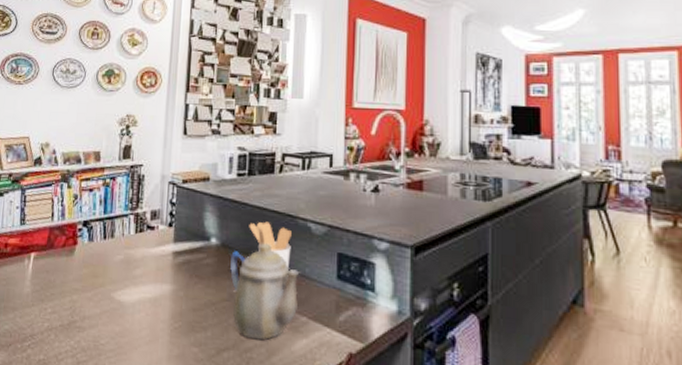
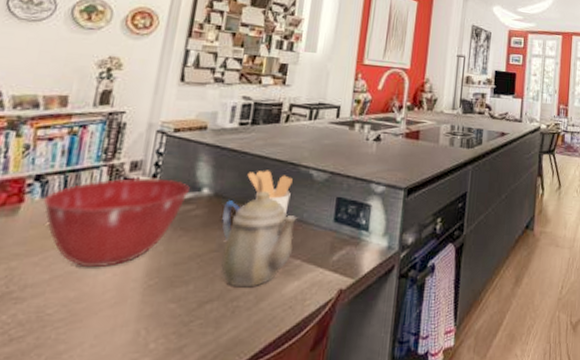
mixing bowl: none [90,226,200,307] -> present [42,178,190,267]

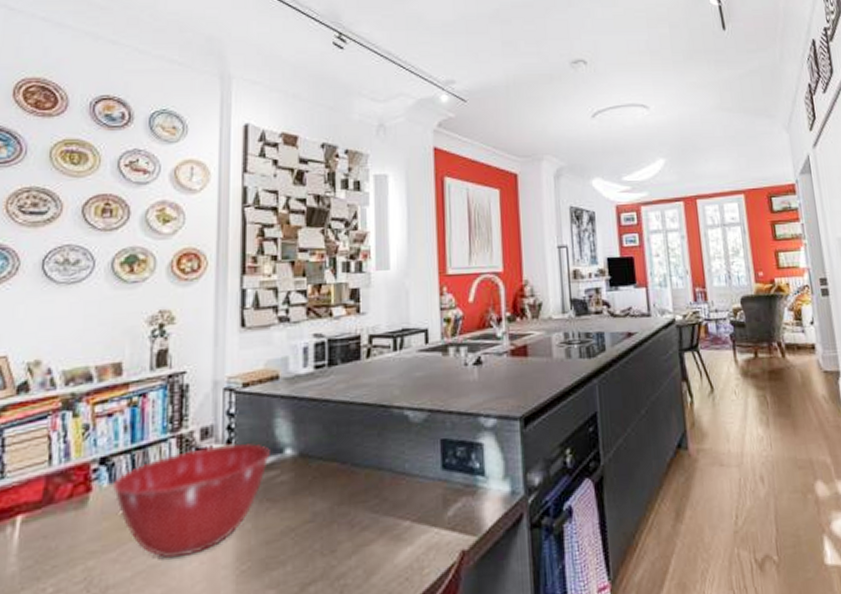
teapot: present [220,191,298,288] -> none [312,443,399,562]
utensil holder: present [247,170,293,215] -> none [333,417,387,469]

